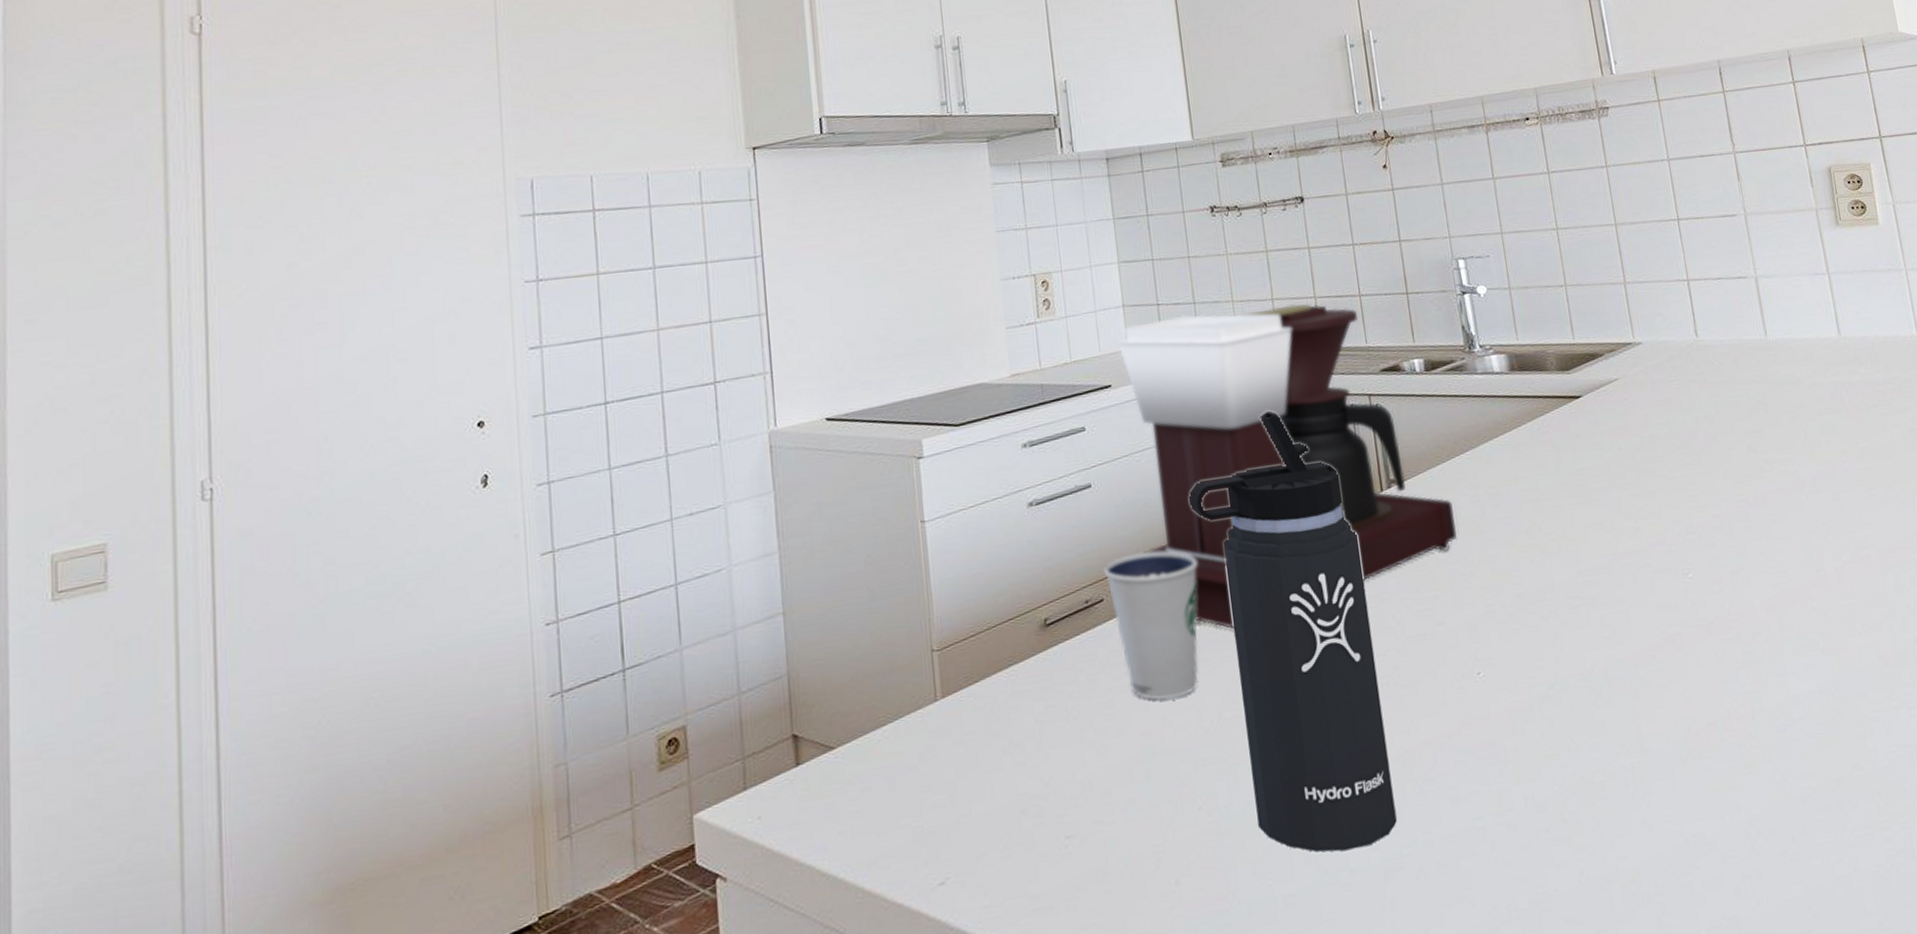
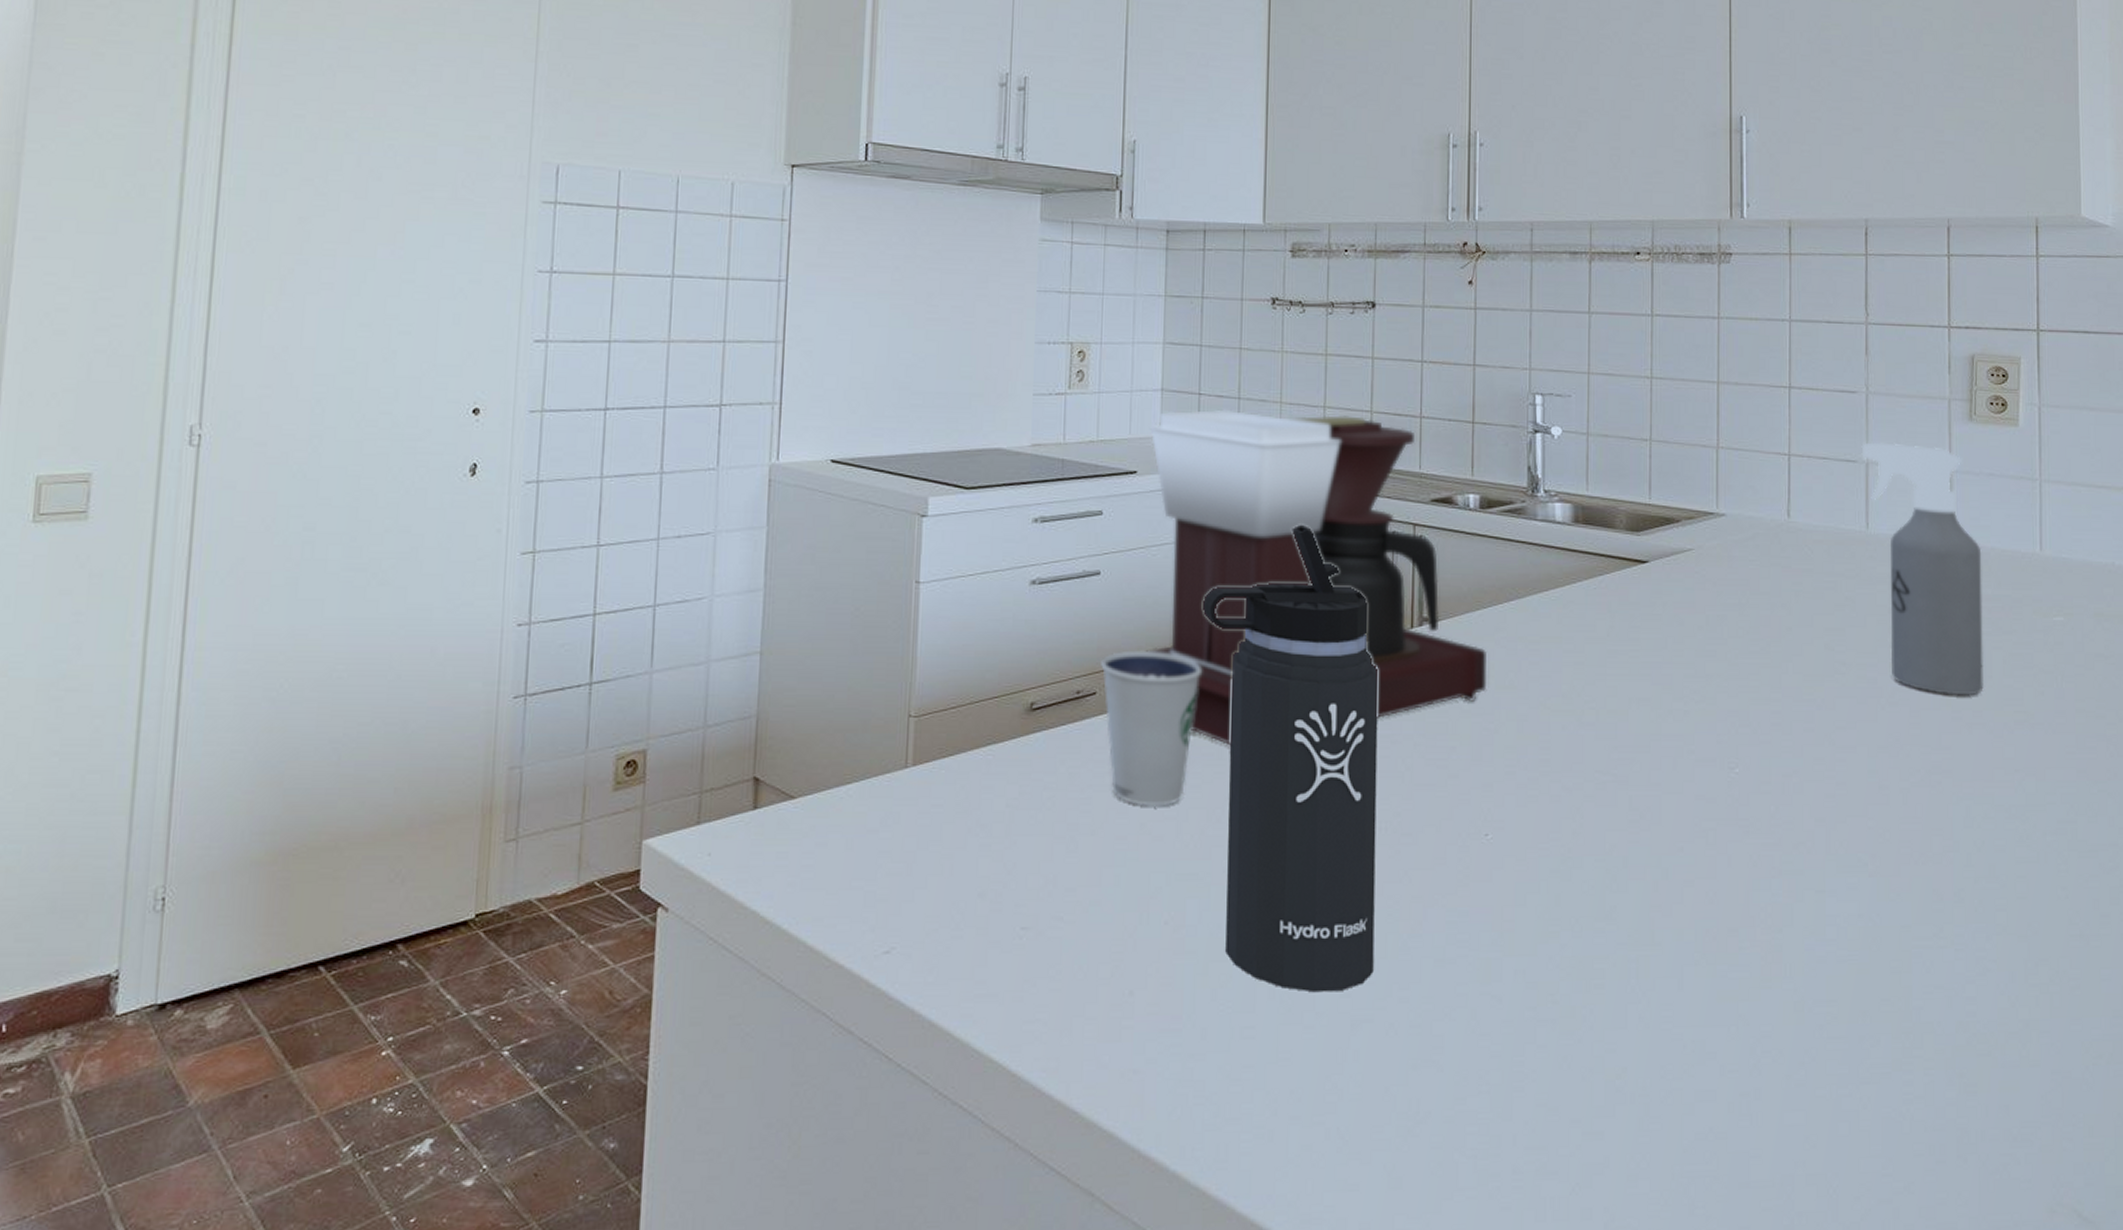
spray bottle: none [1748,253,1891,476] -> present [1861,442,1984,696]

